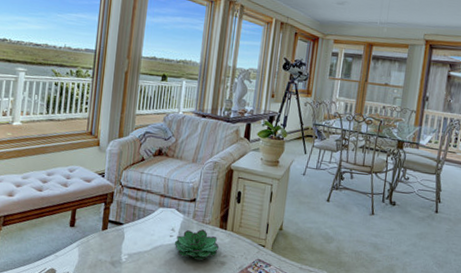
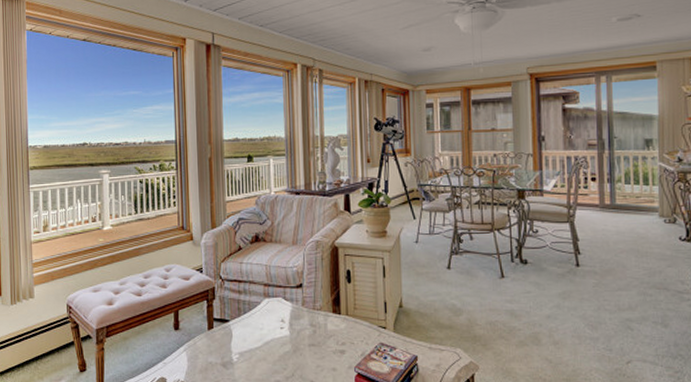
succulent plant: present [175,229,220,261] -> none [287,317,336,352]

